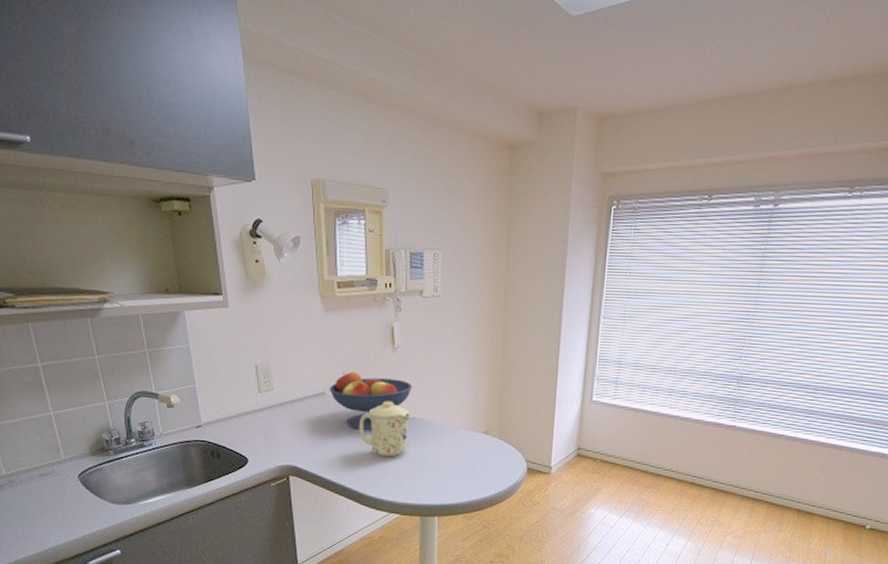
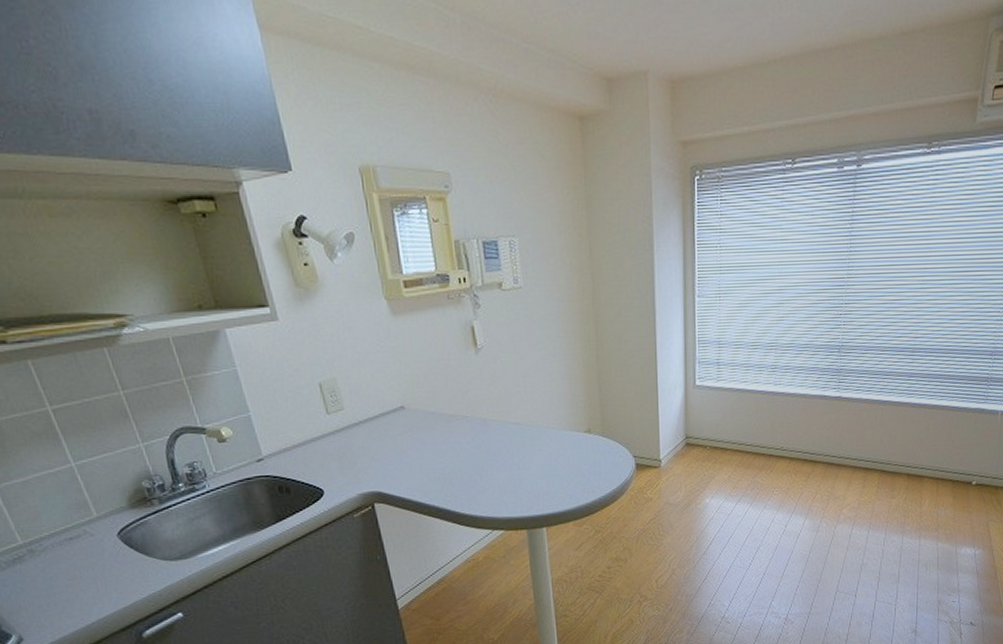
fruit bowl: present [329,371,413,430] -> none [408,379,503,443]
mug: present [358,401,413,458] -> none [446,408,507,471]

